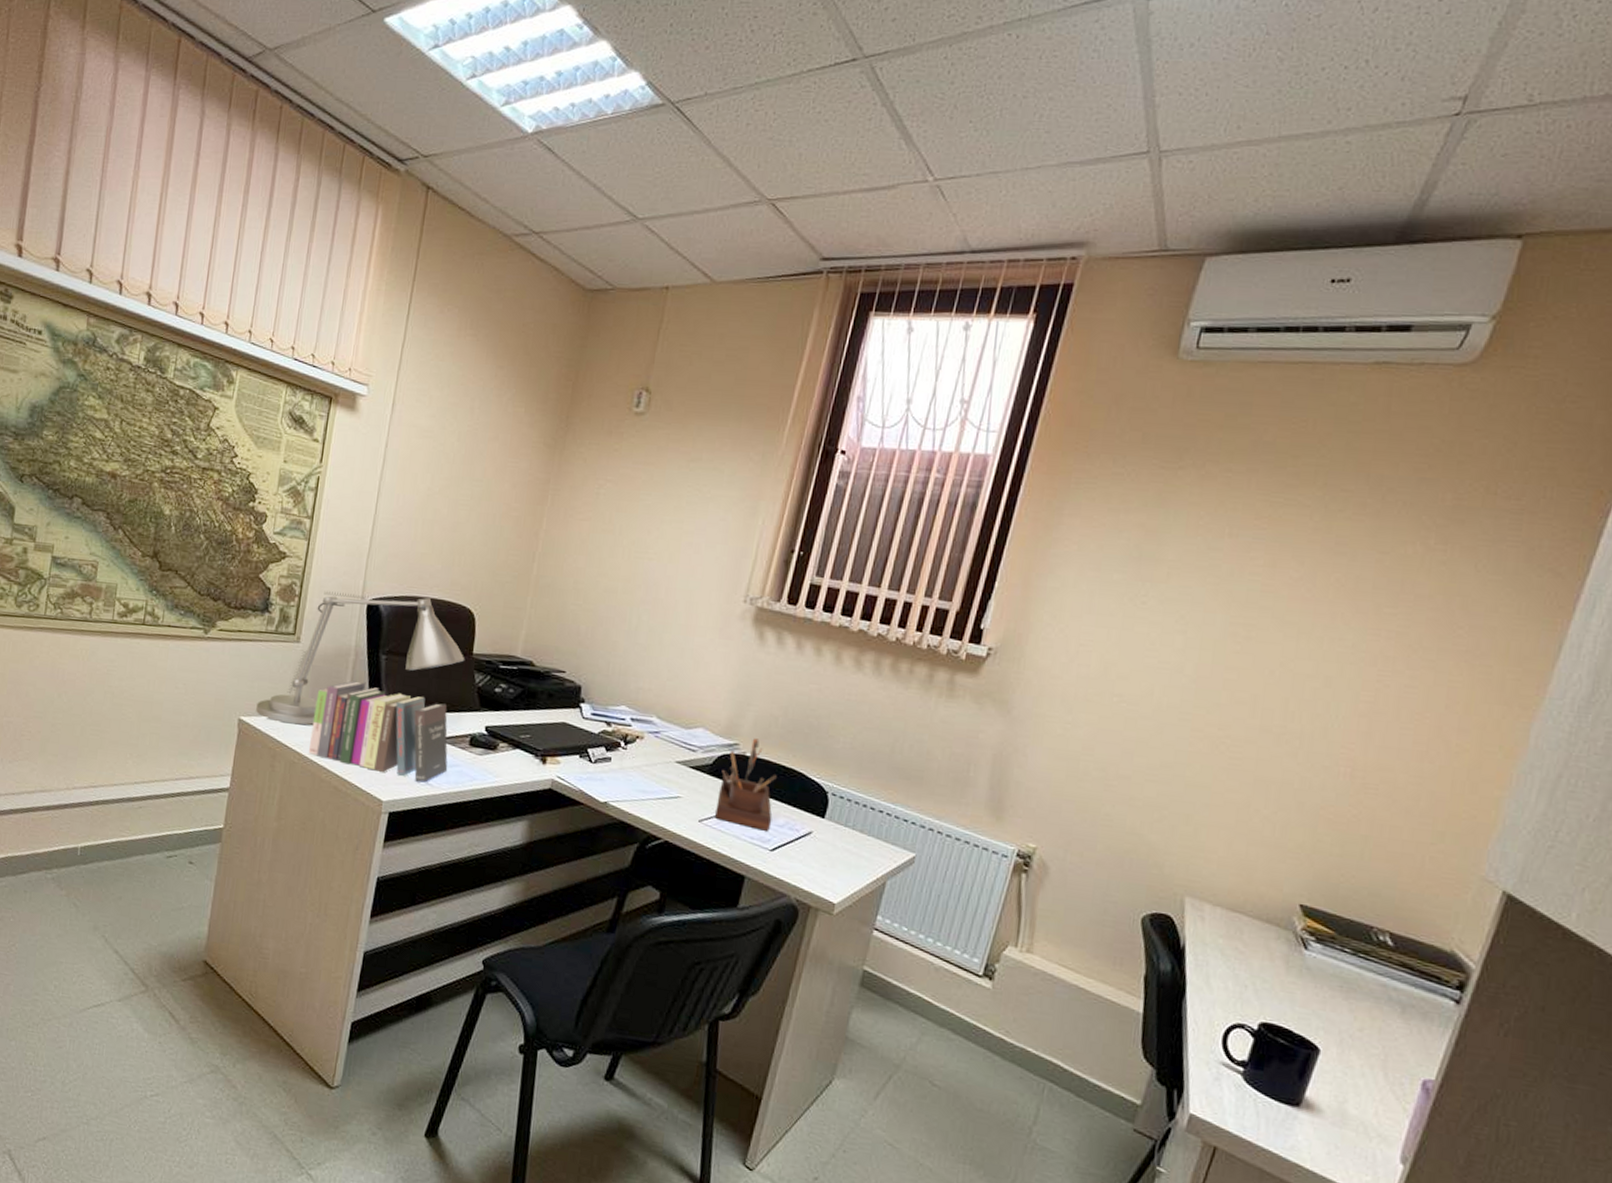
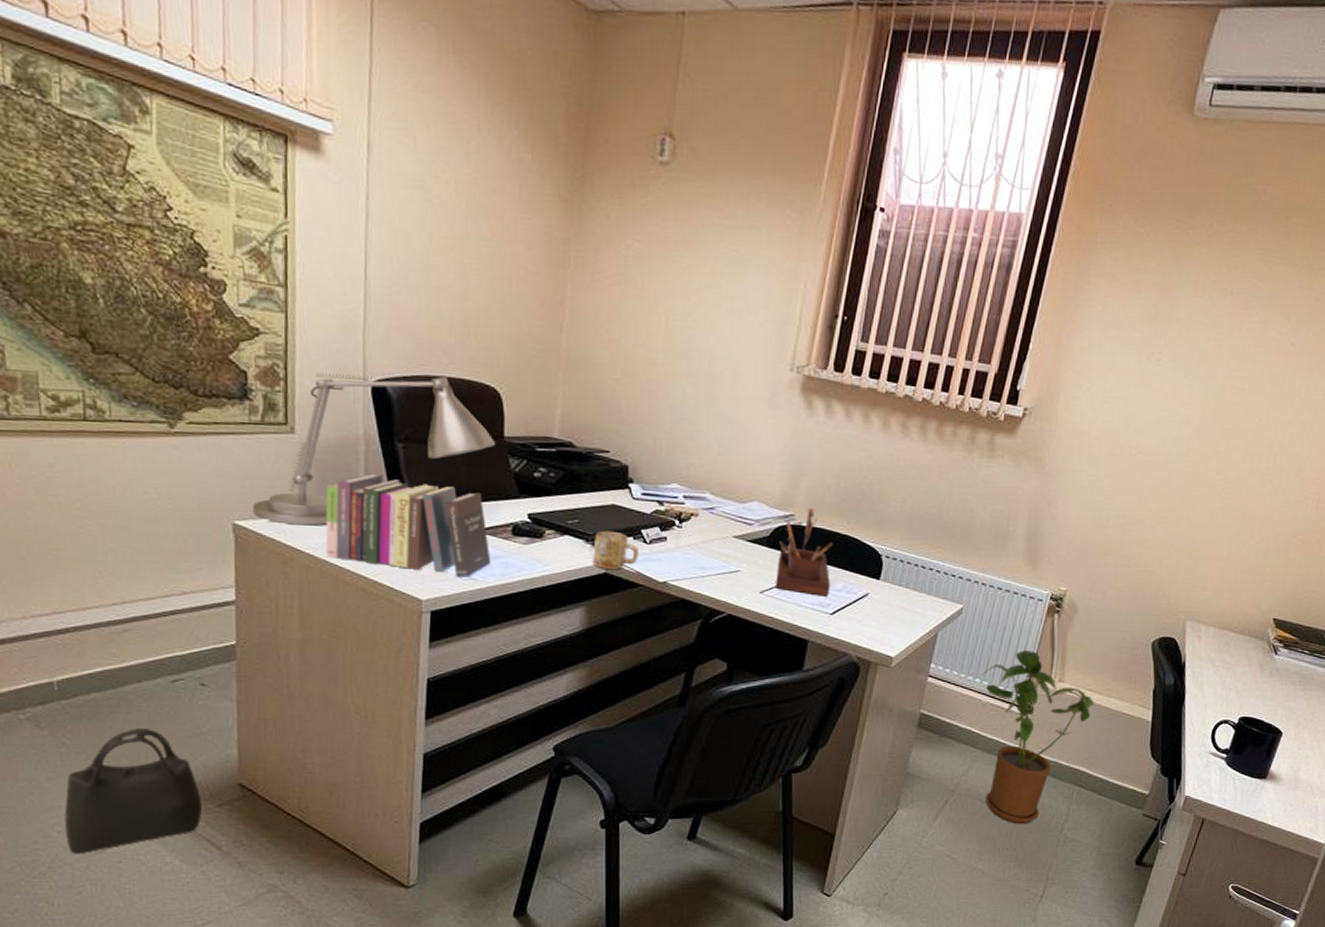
handbag: none [59,897,172,1010] -> present [64,728,203,854]
mug: none [539,747,584,787] -> present [593,530,640,570]
house plant: none [935,910,1071,1119] -> present [982,649,1095,824]

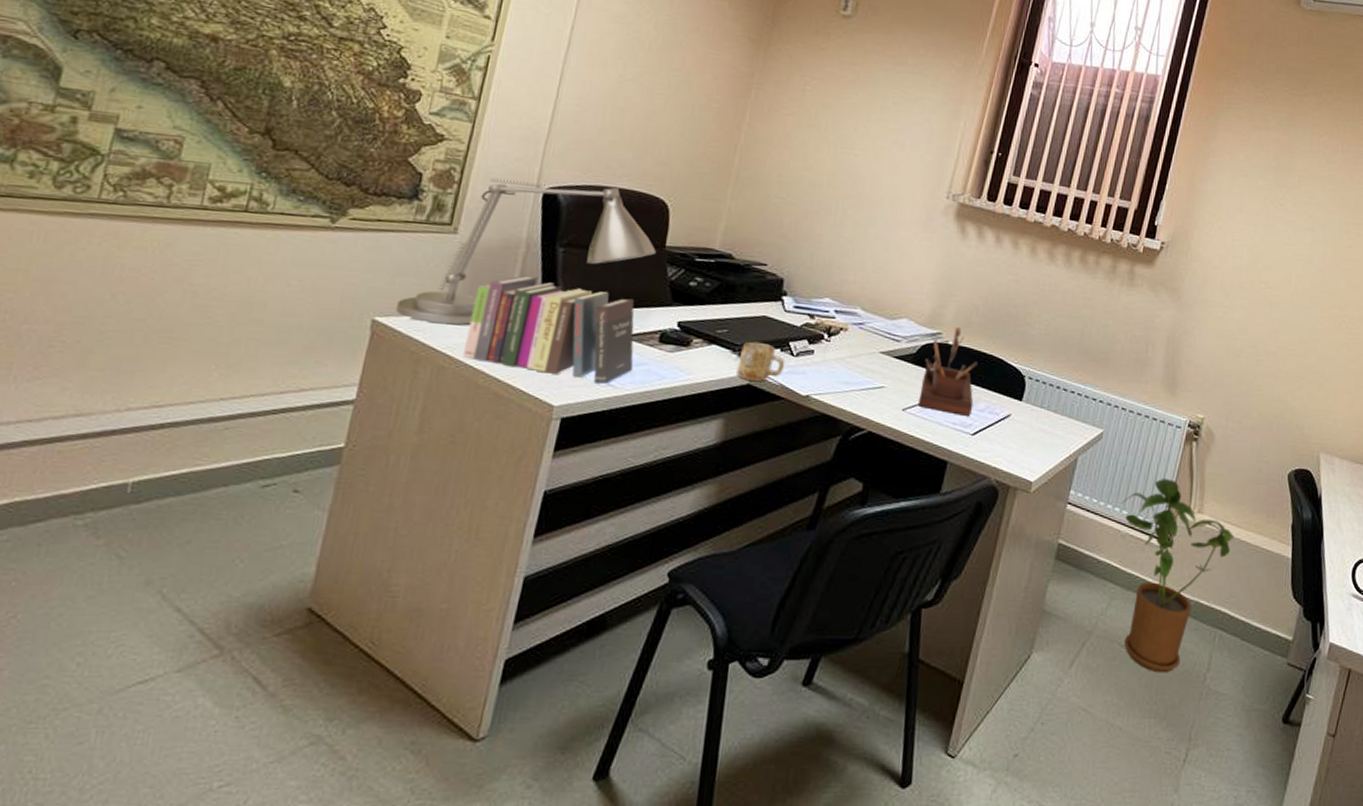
handbag: present [64,728,203,854] -> none [83,539,261,693]

